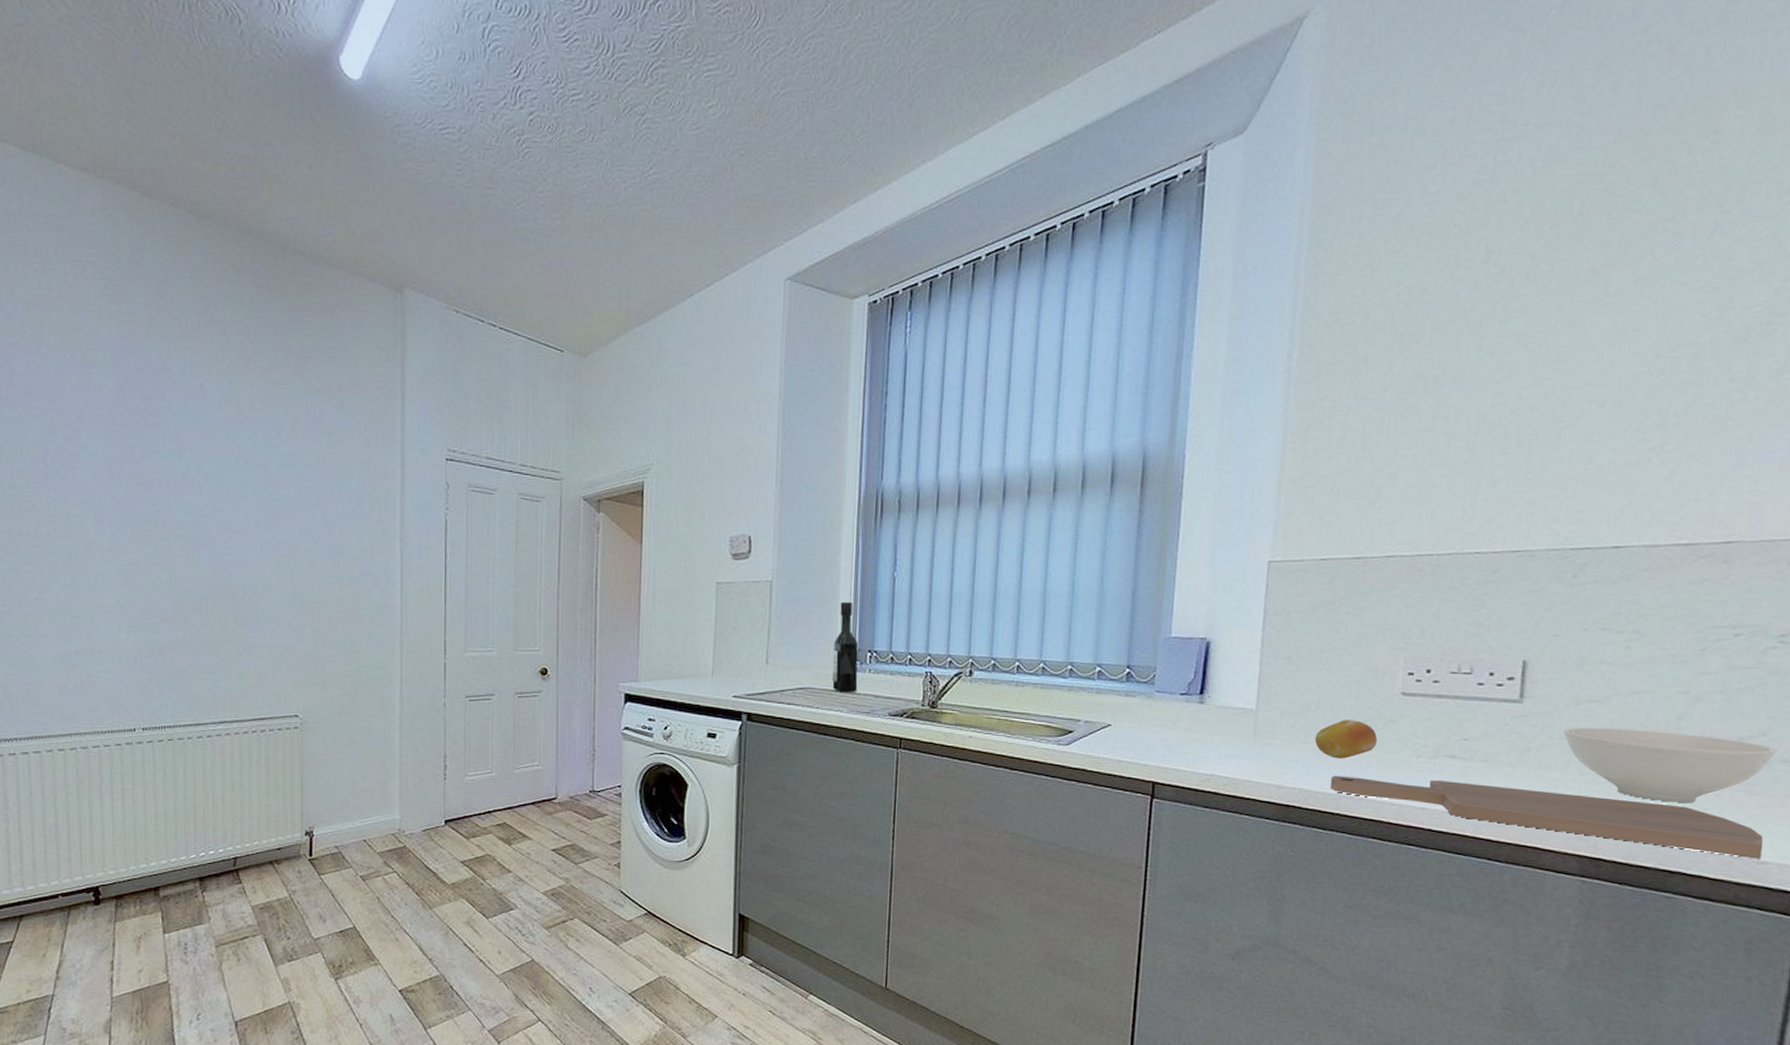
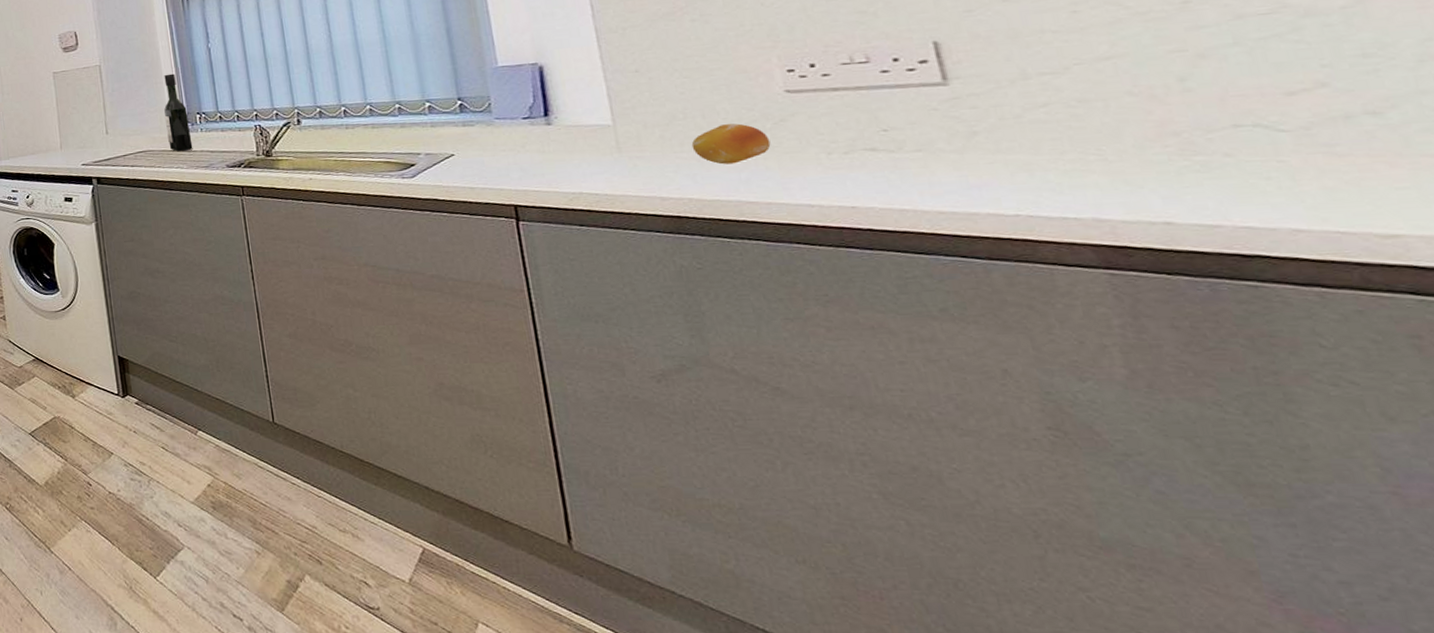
cutting board: present [1329,775,1763,859] -> none [724,175,1387,233]
bowl: present [1563,727,1778,802] -> none [1016,95,1356,175]

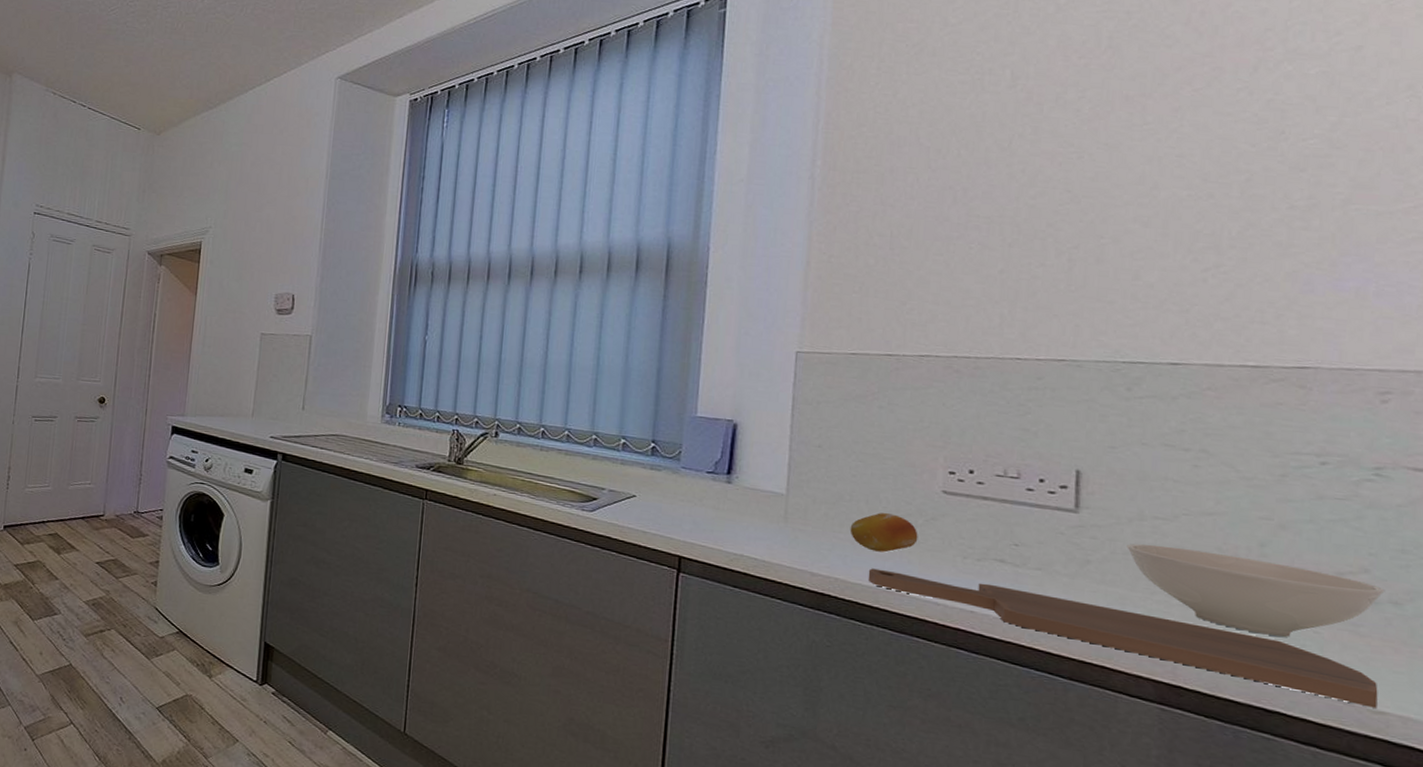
bottle: present [164,73,193,151] -> none [363,359,390,442]
cutting board: none [724,175,1387,233] -> present [867,568,1378,708]
bowl: none [1016,95,1356,175] -> present [1127,543,1385,637]

